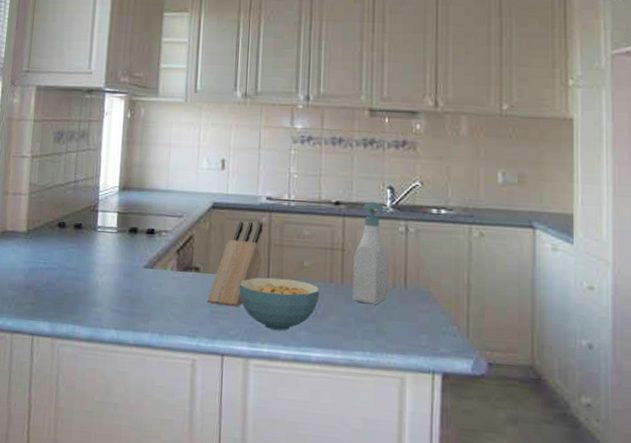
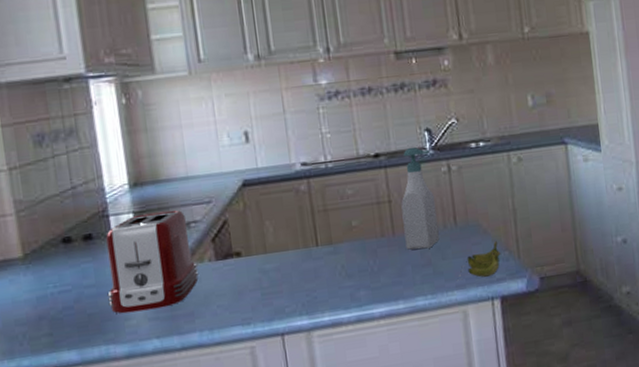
toaster: none [82,215,160,303] -> present [106,210,198,314]
knife block: present [207,221,264,308] -> none [255,191,308,287]
cereal bowl: present [239,277,320,331] -> none [287,241,373,298]
banana: none [398,313,449,348] -> present [456,241,501,281]

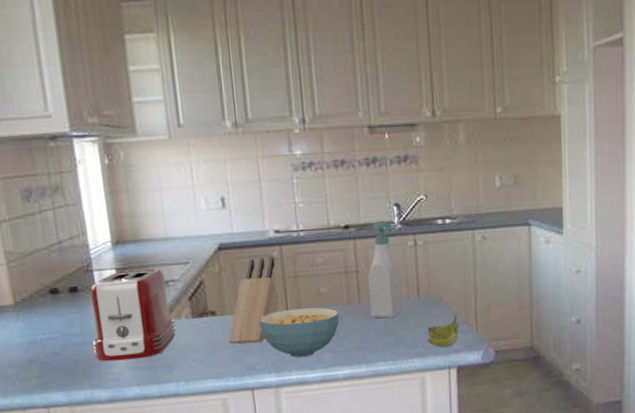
knife block: none [255,191,308,287] -> present [228,257,279,344]
cereal bowl: none [287,241,373,298] -> present [259,307,340,358]

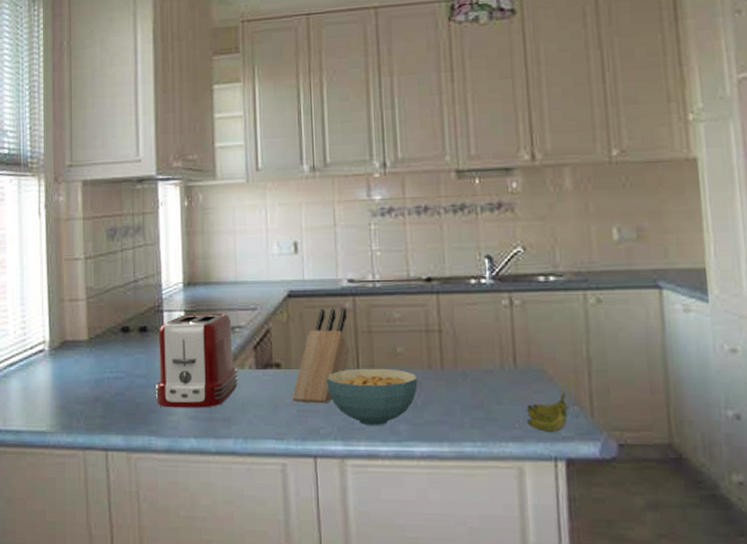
soap bottle: present [367,220,403,318] -> none [452,274,495,389]

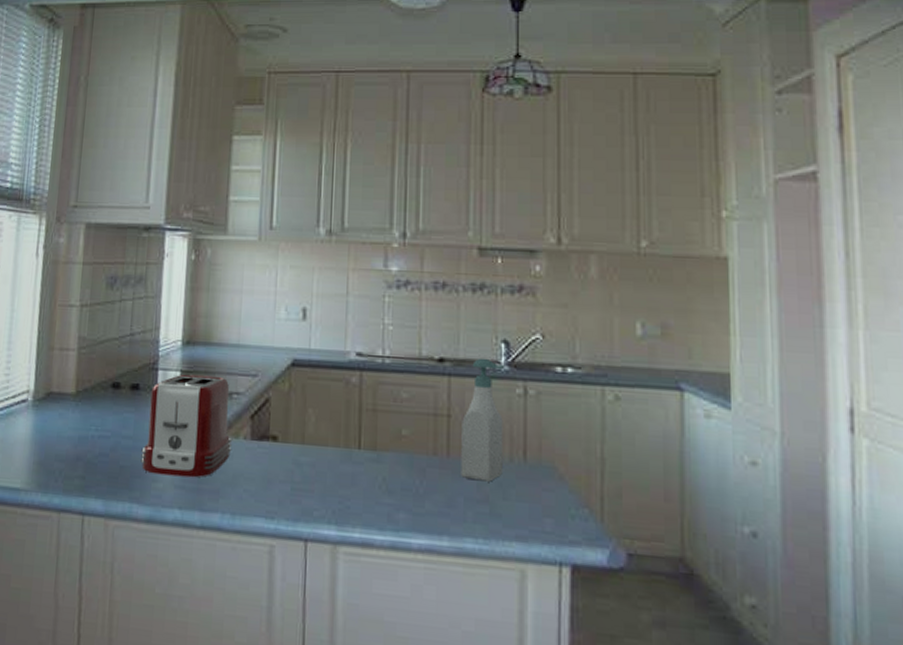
knife block: present [292,308,349,404] -> none [287,381,353,484]
cereal bowl: present [326,368,418,426] -> none [324,448,421,513]
soap bottle: none [452,274,495,389] -> present [461,358,505,482]
banana: present [512,392,569,432] -> none [517,492,579,535]

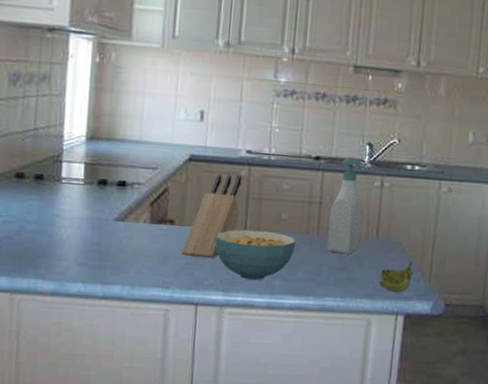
toaster: present [141,374,231,478] -> none [45,166,132,256]
knife block: none [287,381,353,484] -> present [181,174,243,259]
cereal bowl: none [324,448,421,513] -> present [215,229,296,281]
banana: none [517,492,579,535] -> present [367,261,414,292]

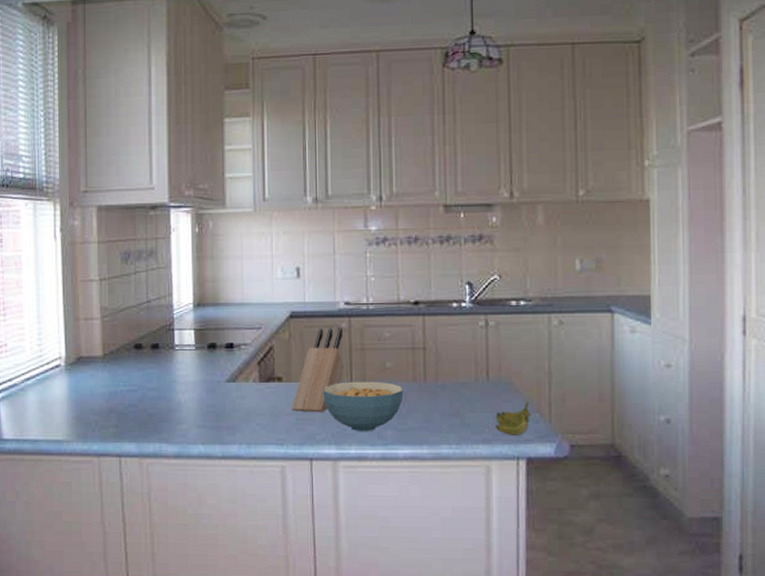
soap bottle: present [327,157,368,254] -> none [435,298,470,399]

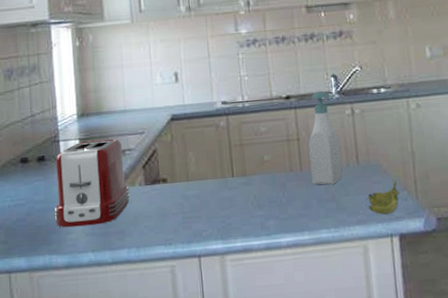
toaster: none [166,331,243,418] -> present [54,138,130,228]
knife block: present [292,328,344,413] -> none [178,126,225,211]
cereal bowl: present [323,381,404,432] -> none [206,174,282,225]
soap bottle: none [435,298,470,399] -> present [308,91,343,185]

